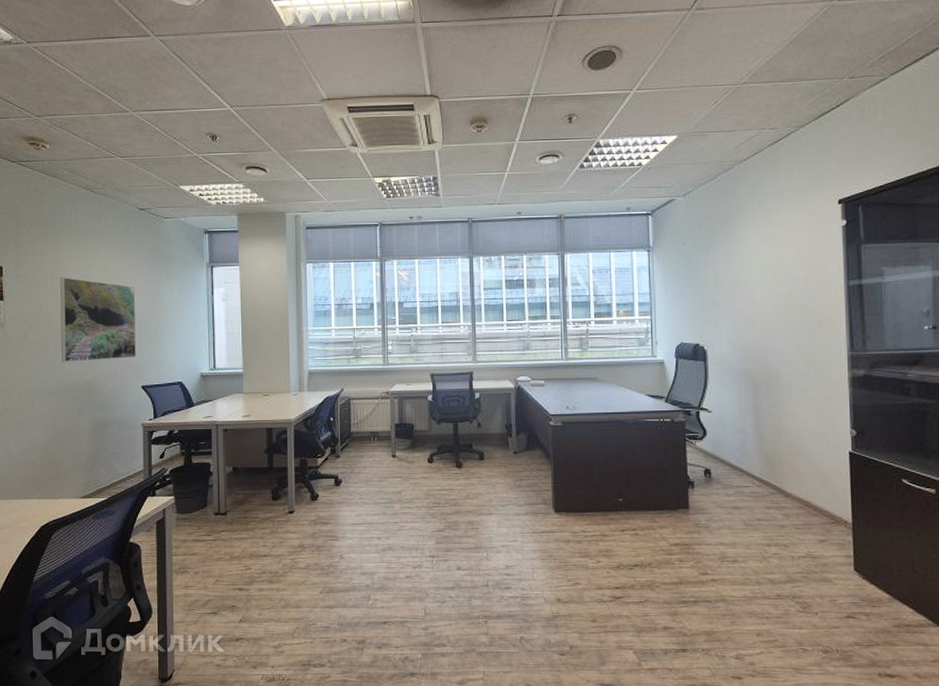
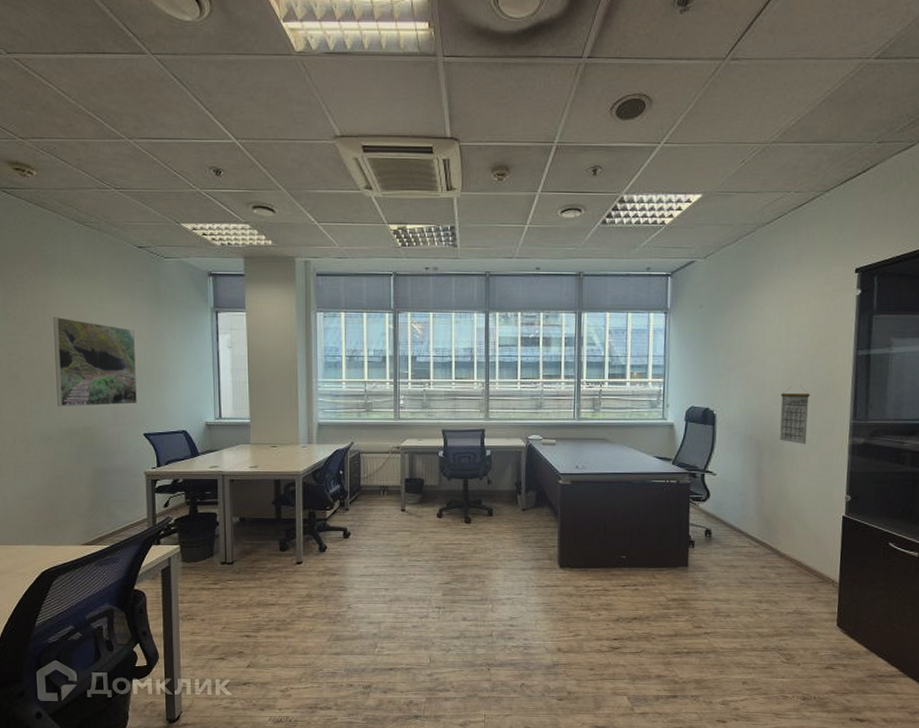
calendar: none [772,317,804,379] -> present [780,385,810,445]

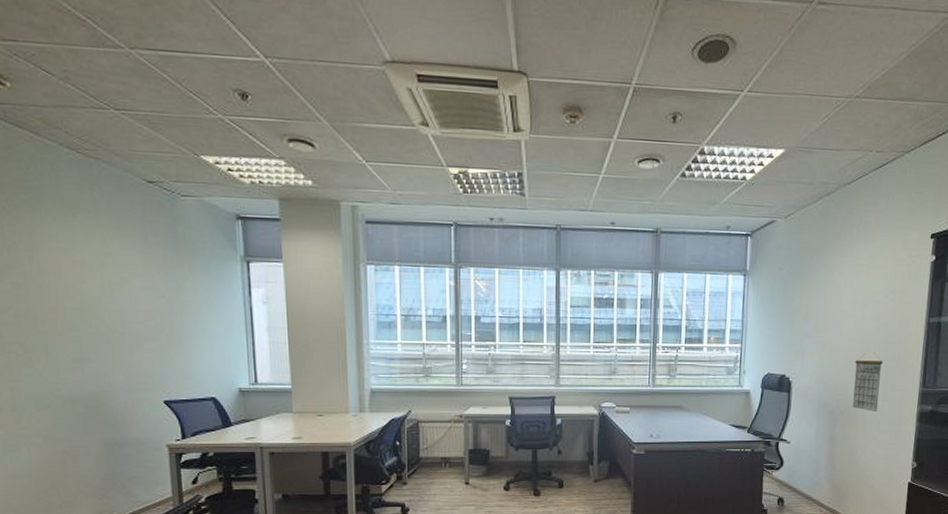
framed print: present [53,317,137,406] -> none [42,263,154,369]

